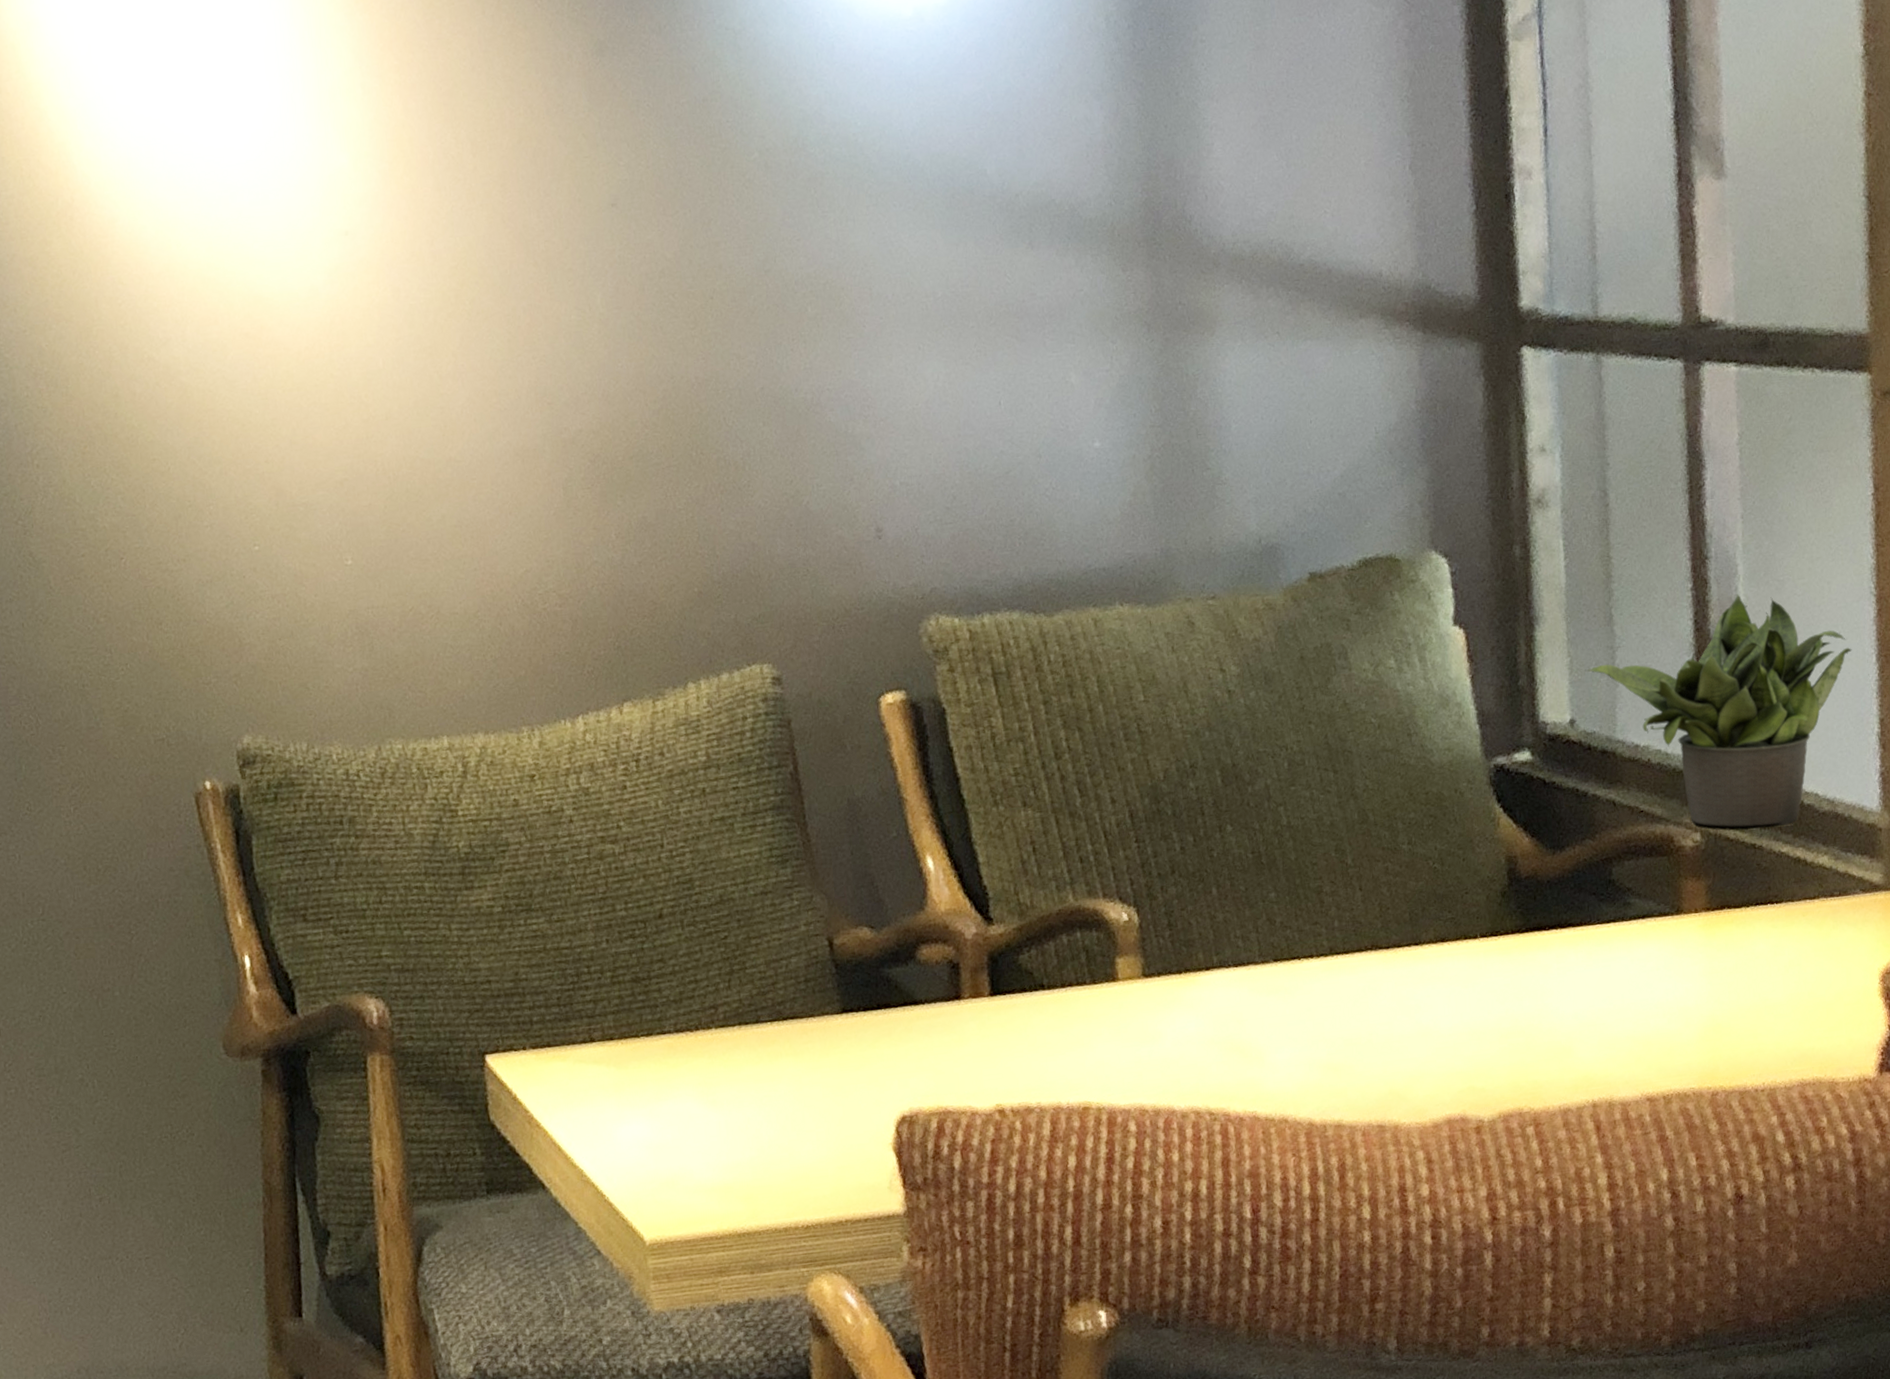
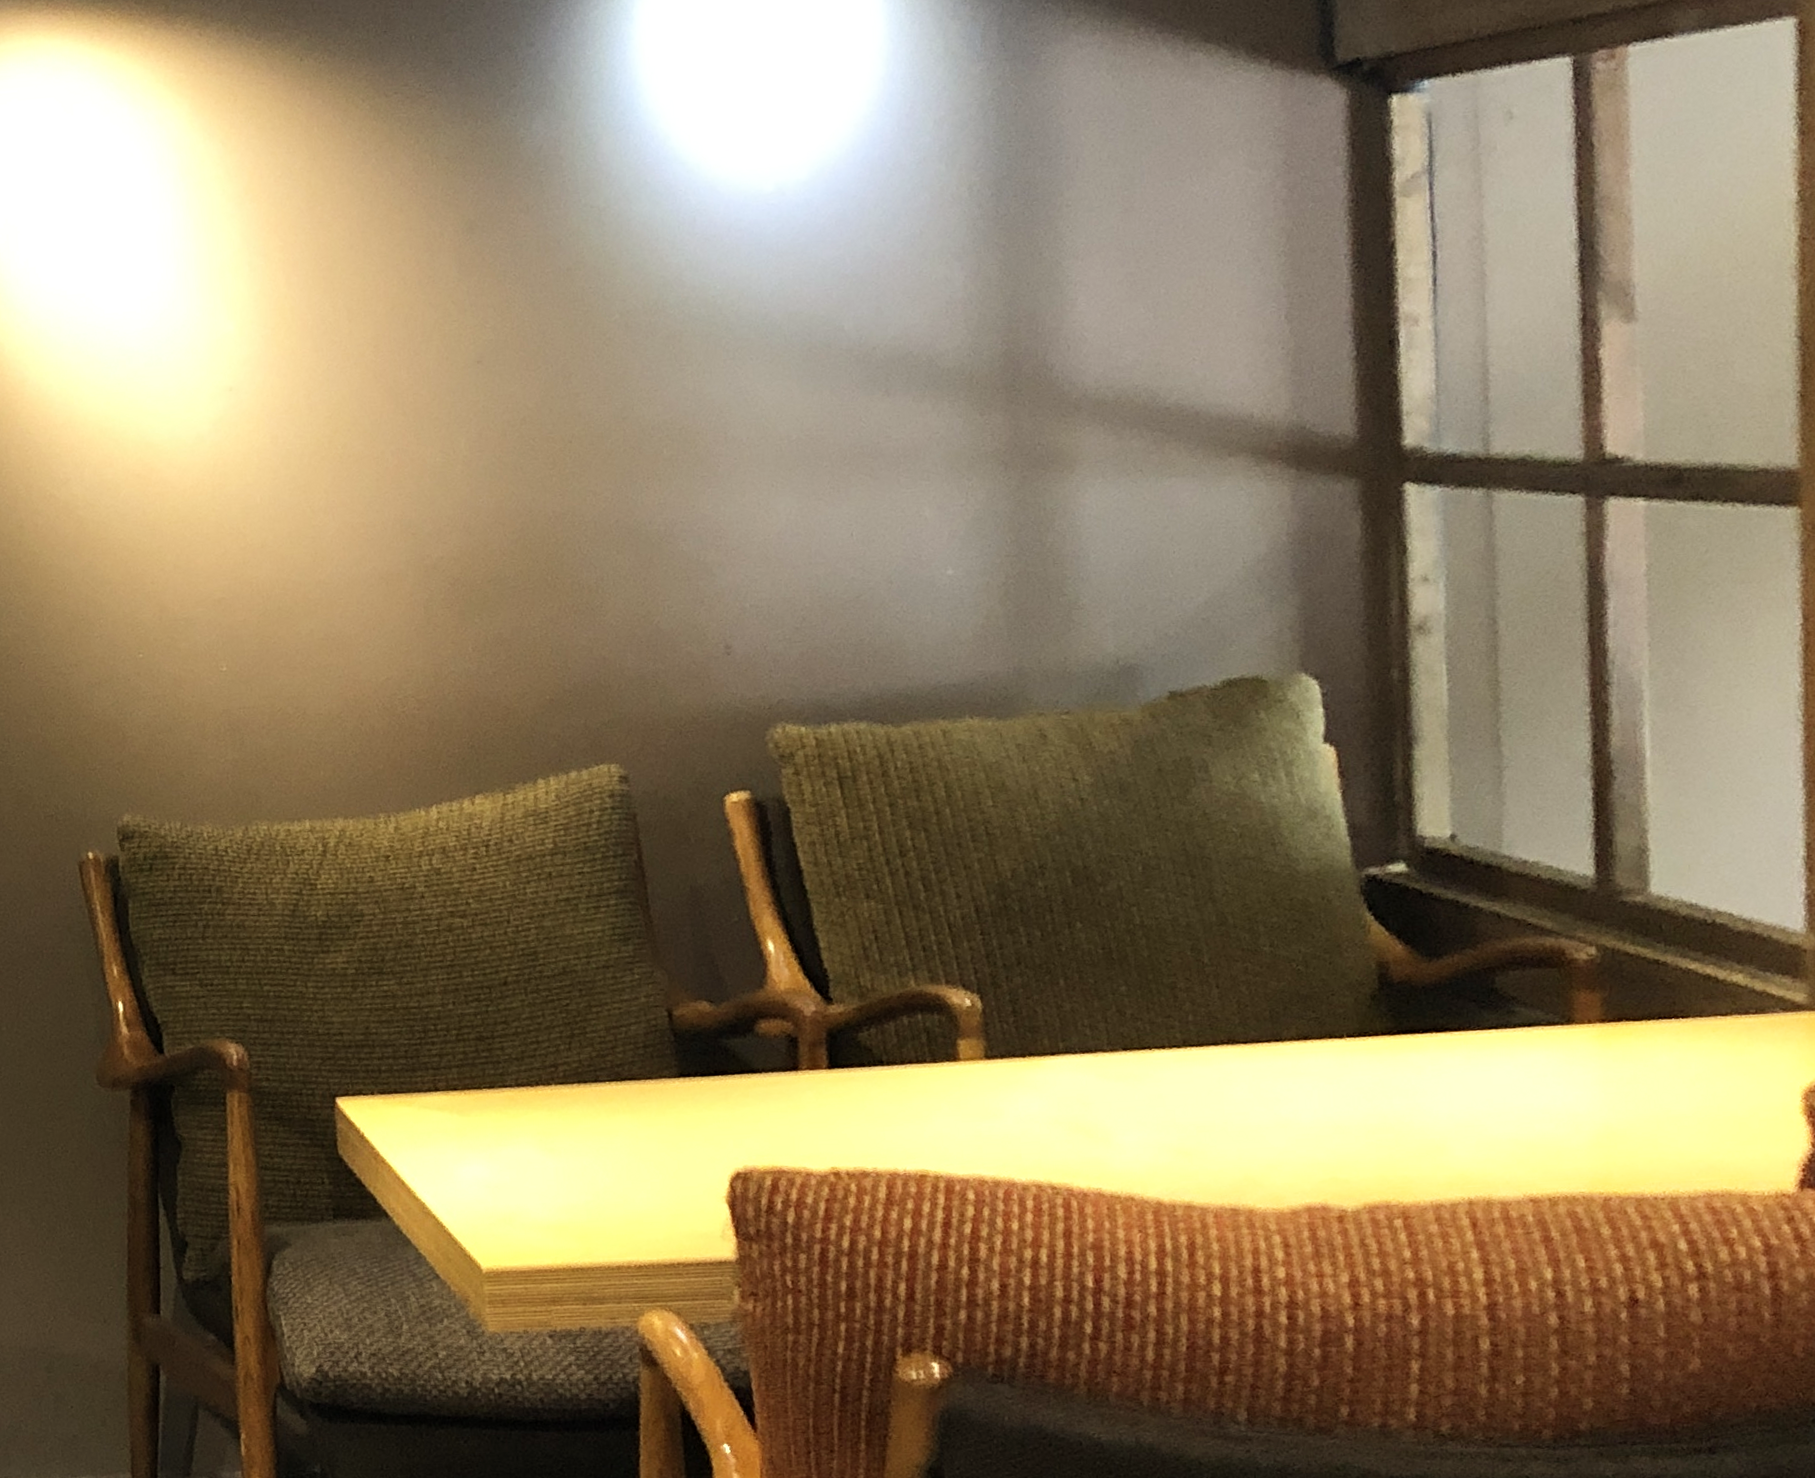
potted plant: present [1585,593,1852,831] -> none [1468,718,1775,946]

